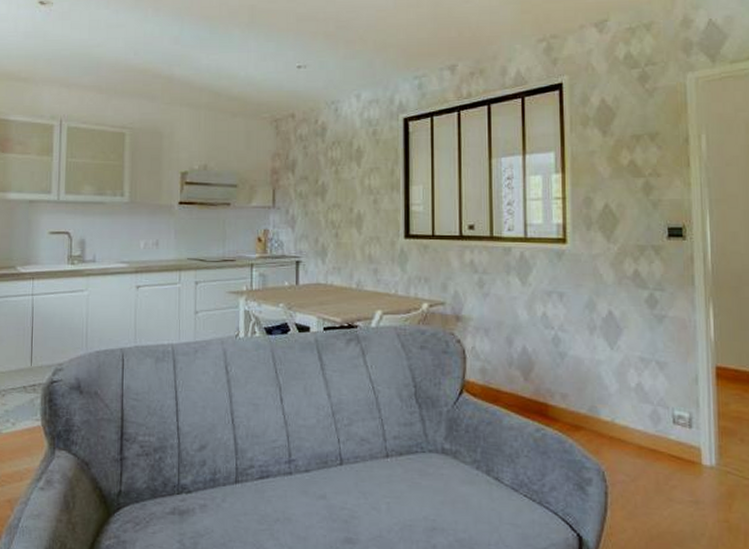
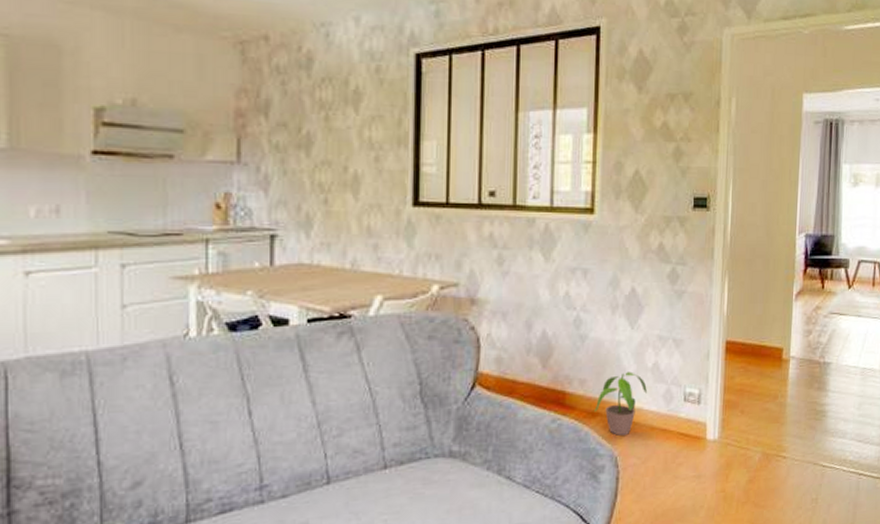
potted plant: none [578,390,631,451] -> present [594,371,647,436]

